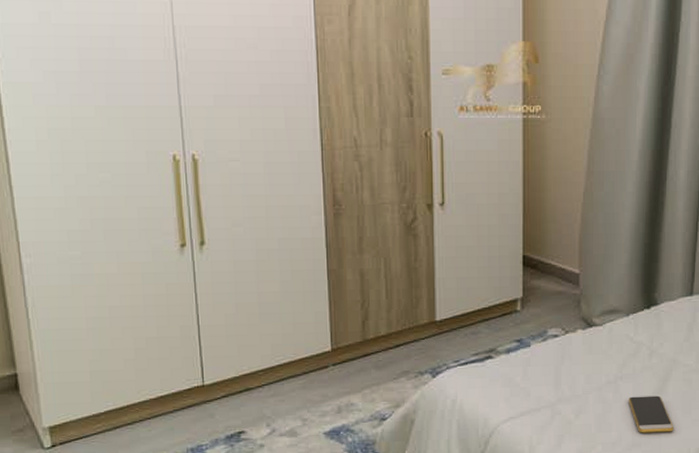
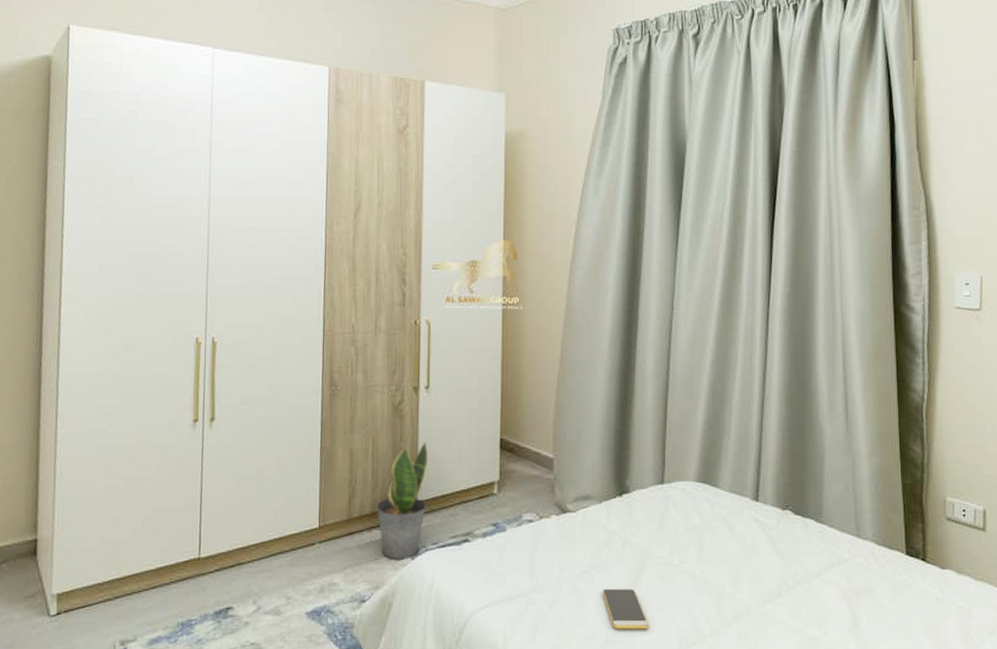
potted plant: none [392,260,446,379] -> present [376,441,428,561]

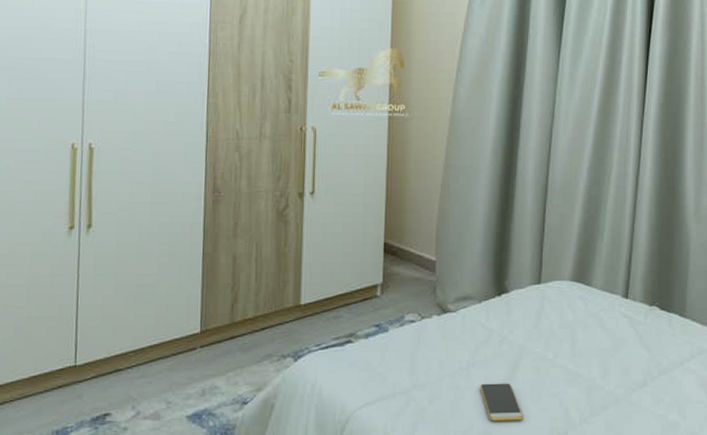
potted plant: present [376,441,428,561] -> none [259,246,312,363]

